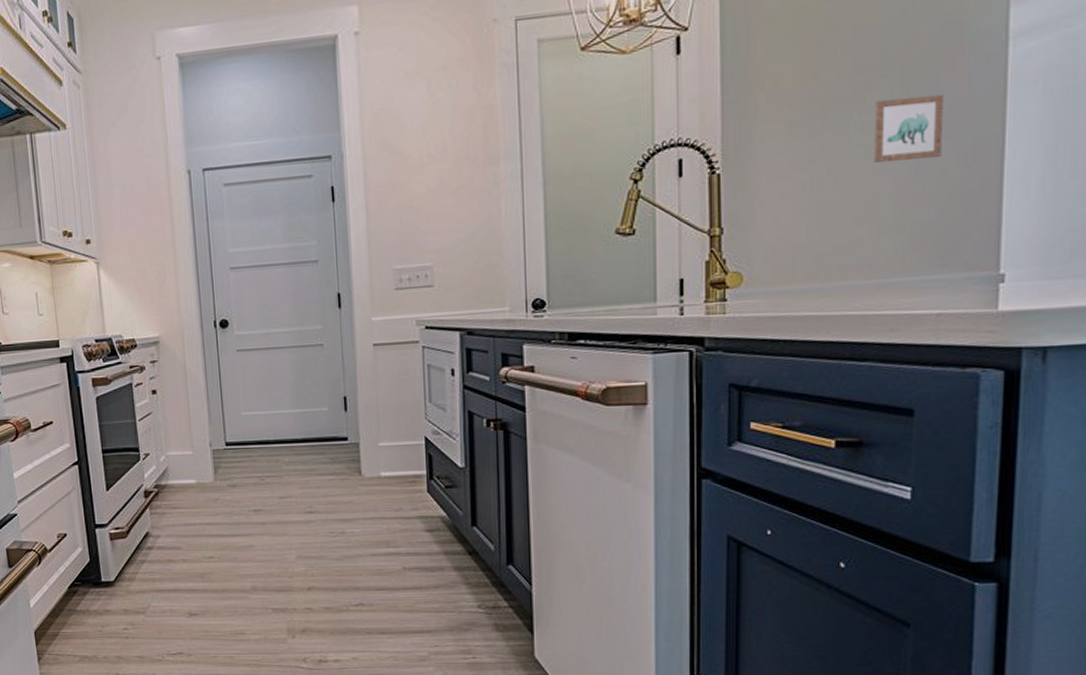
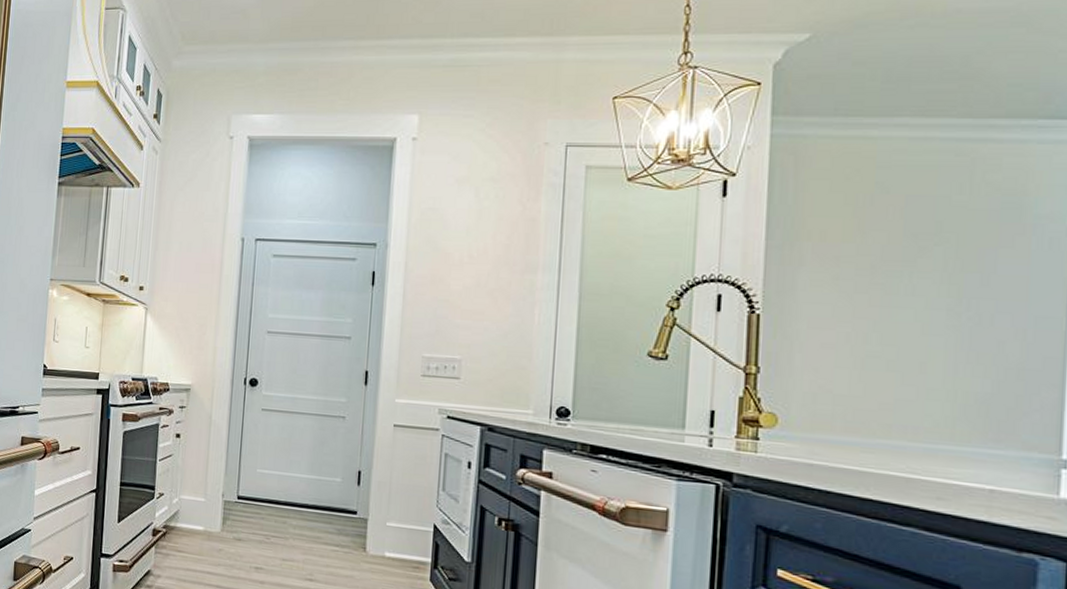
wall art: present [873,94,943,163] -> none [923,267,1001,332]

